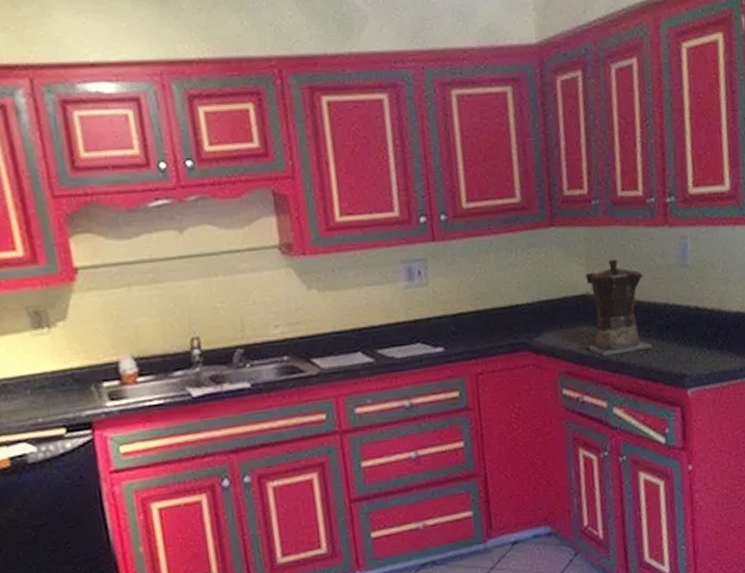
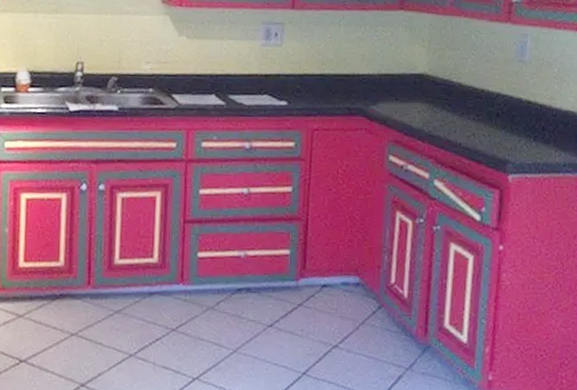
coffee maker: present [585,259,653,356] -> none [419,46,481,133]

